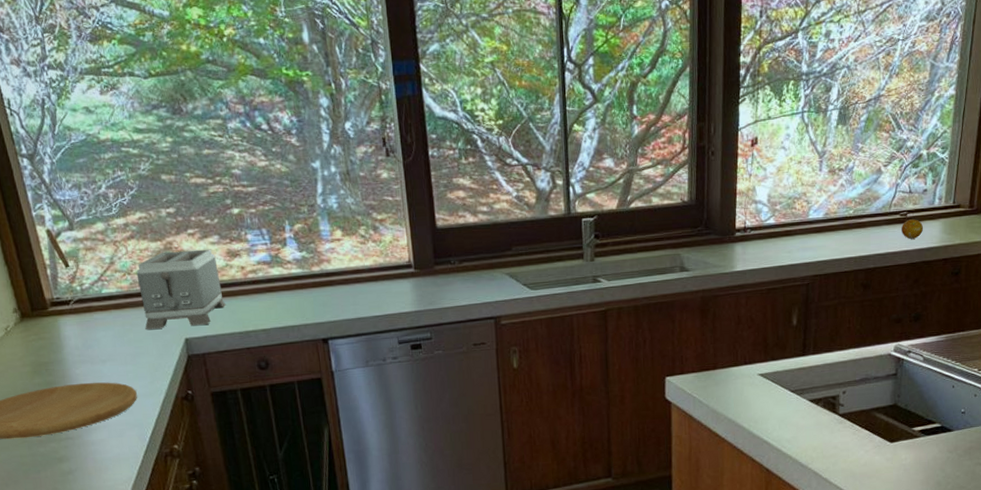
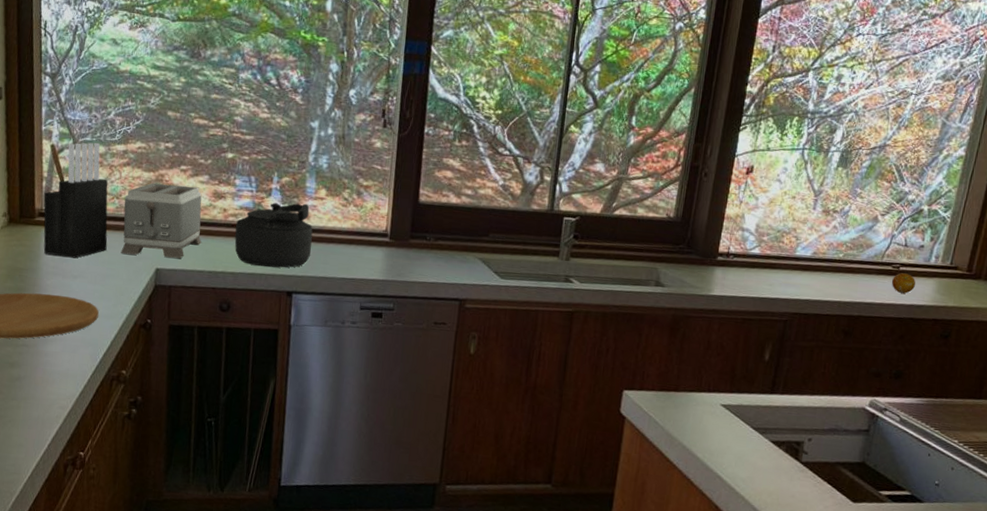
knife block: none [51,220,130,344] -> present [43,142,108,258]
kettle: none [256,247,339,319] -> present [234,202,313,268]

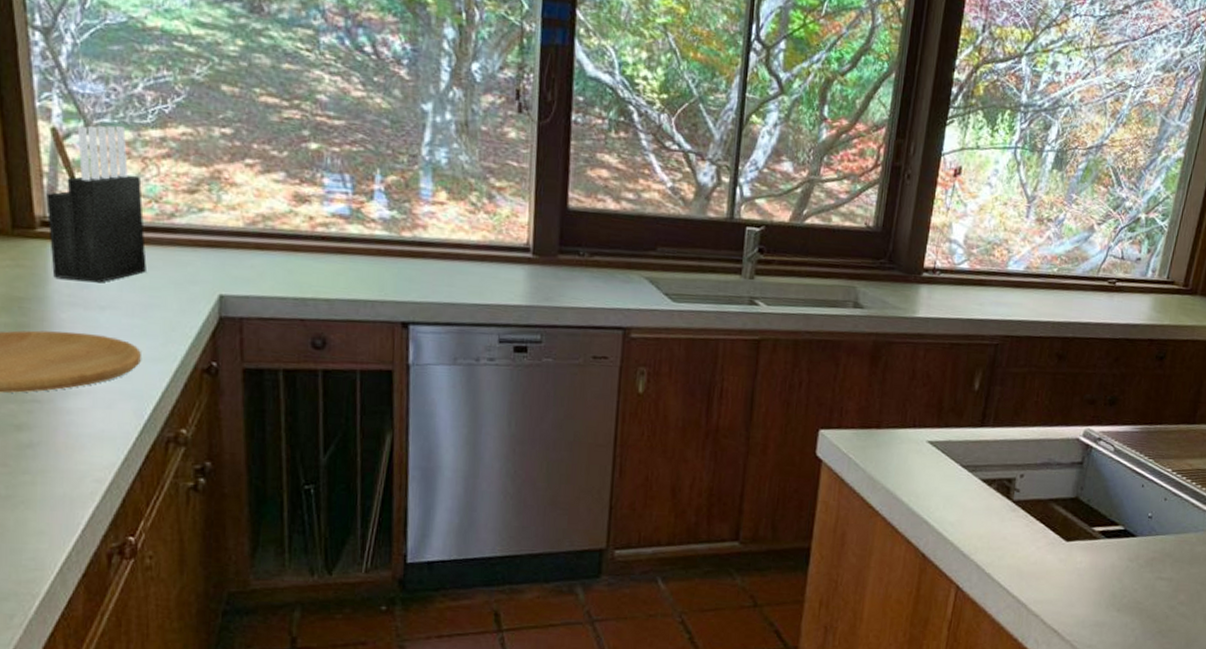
toaster: present [120,182,202,258] -> none [166,181,282,282]
kettle: present [234,202,313,268] -> none [326,208,432,292]
fruit: present [892,273,916,294] -> none [1108,289,1132,312]

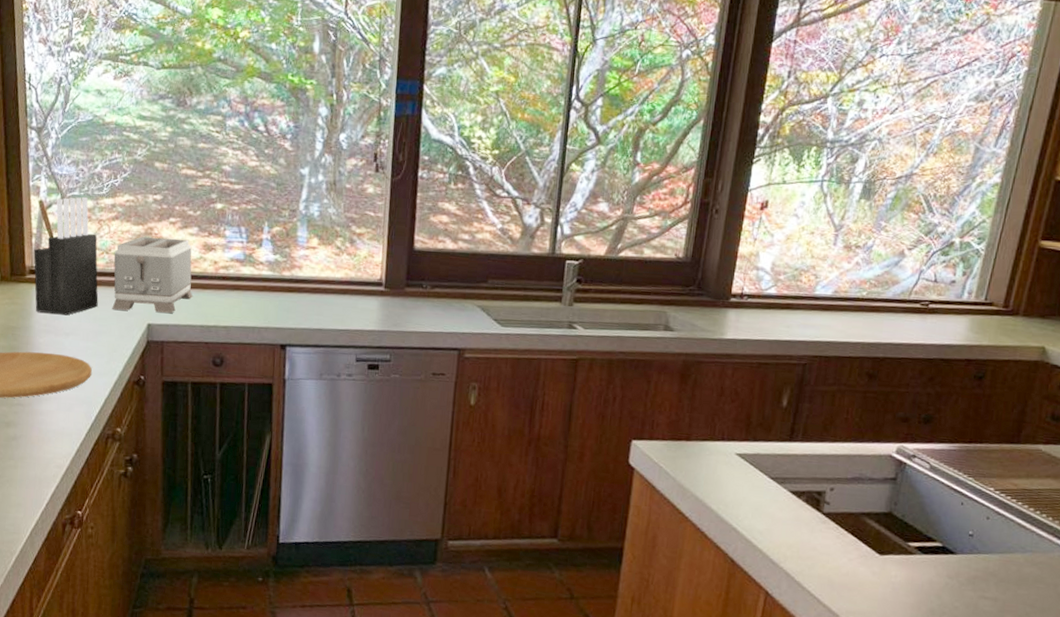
toaster: none [166,181,282,282] -> present [112,236,193,313]

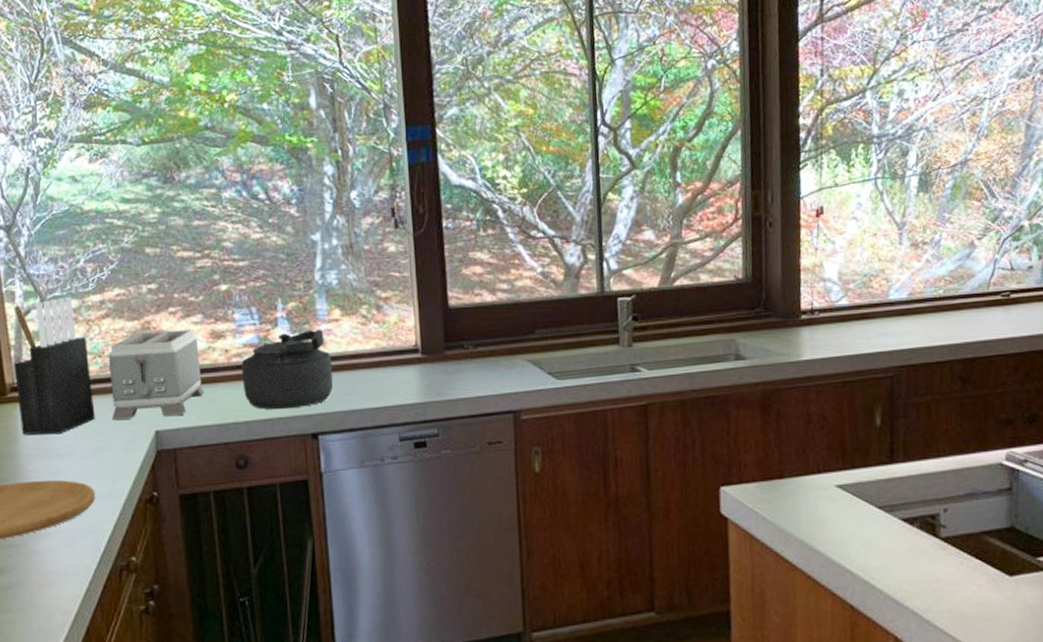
kettle: none [226,253,306,321] -> present [241,329,333,410]

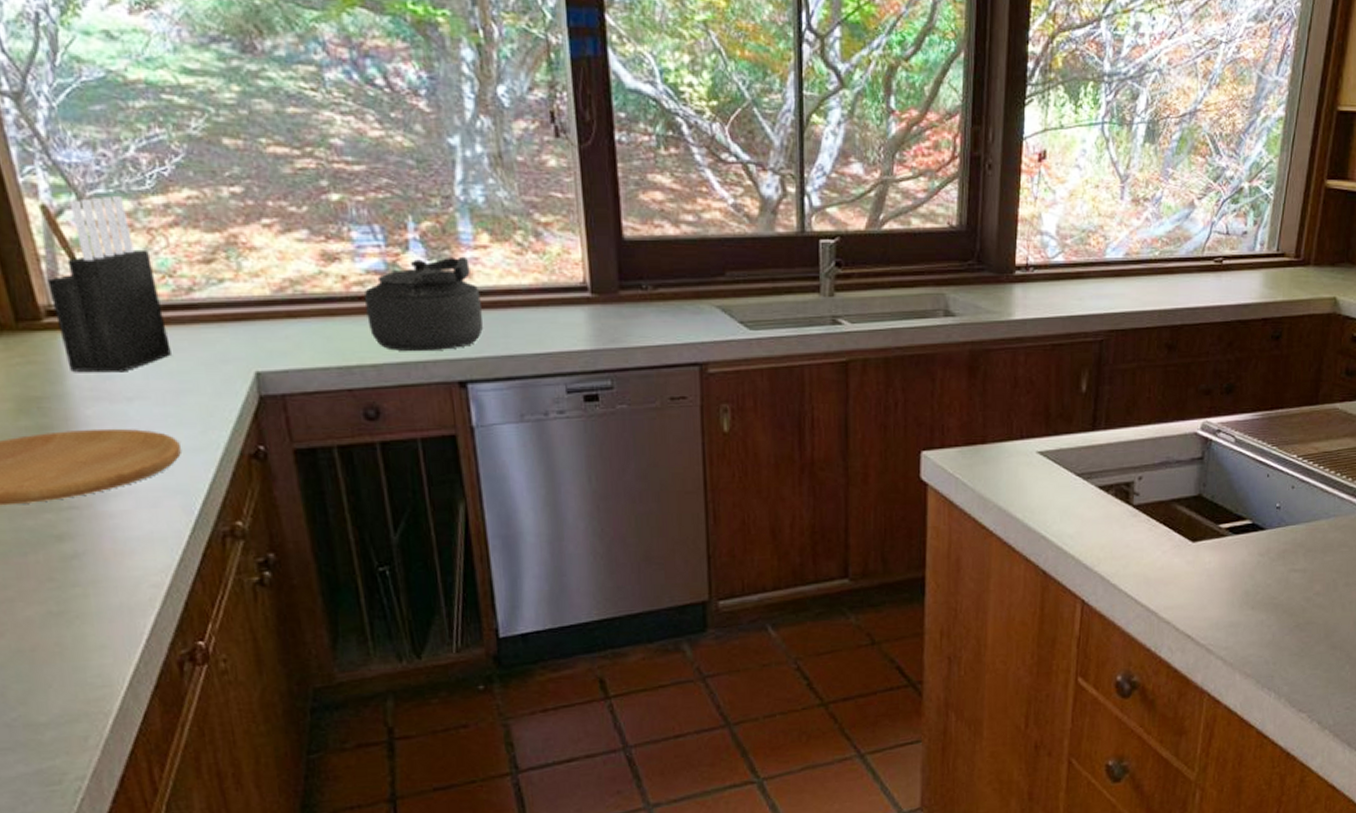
toaster: present [108,329,205,420] -> none [181,248,319,357]

